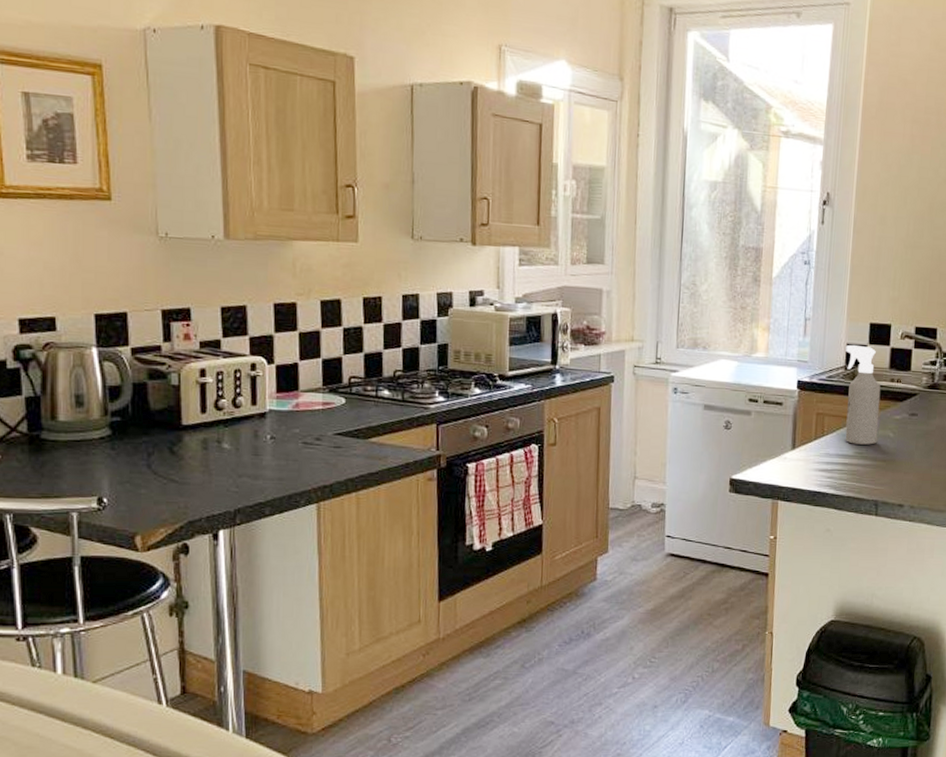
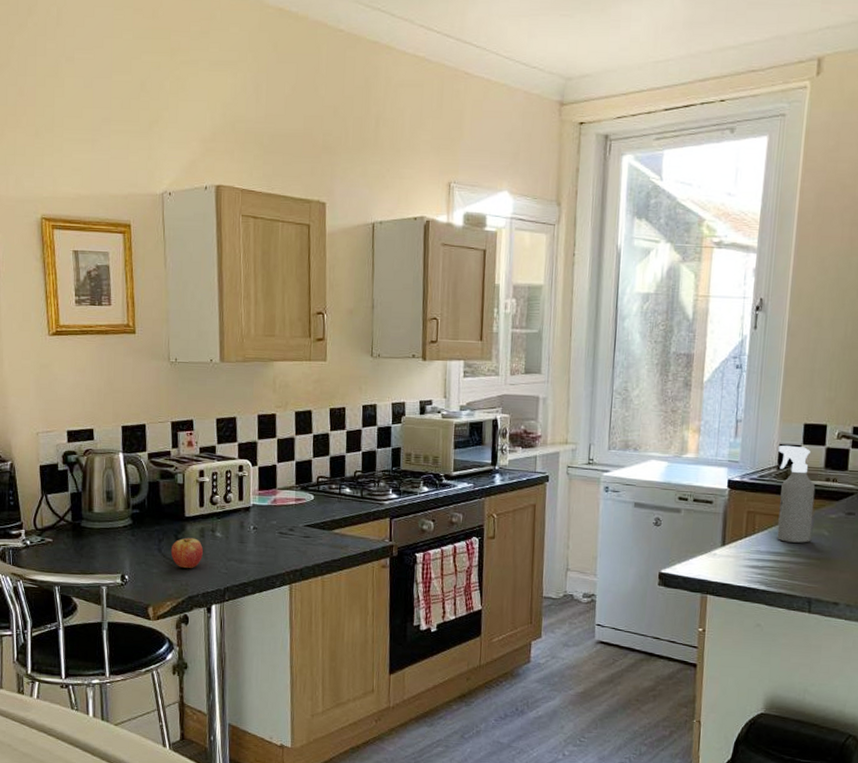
fruit: none [163,450,208,488] -> present [170,537,204,569]

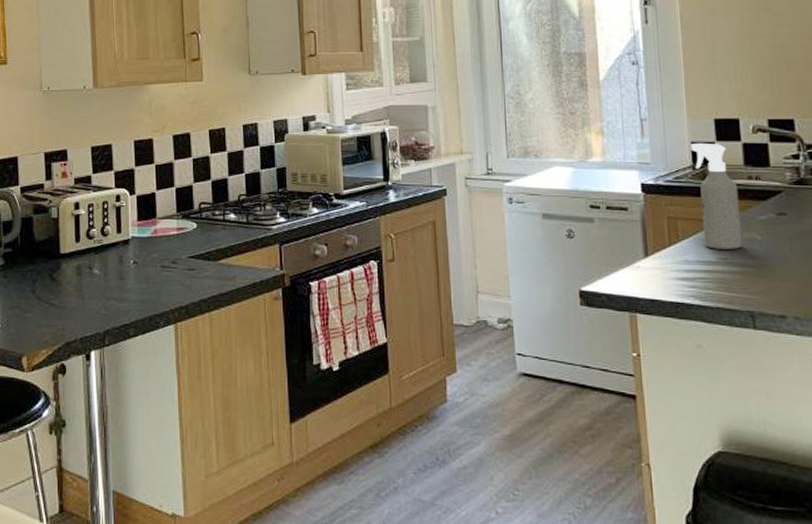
fruit: present [170,537,204,569] -> none [45,276,81,312]

